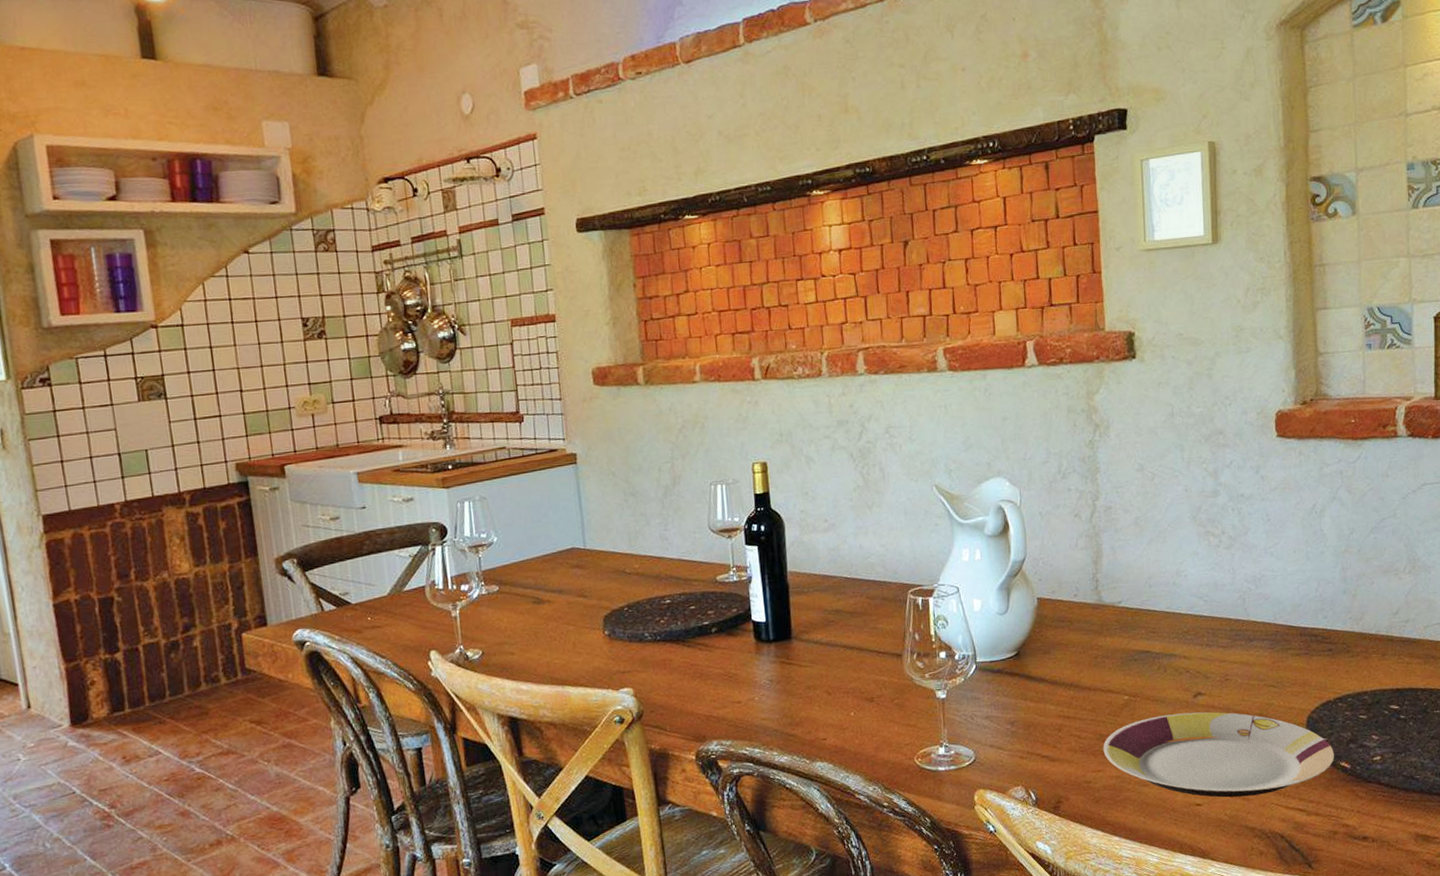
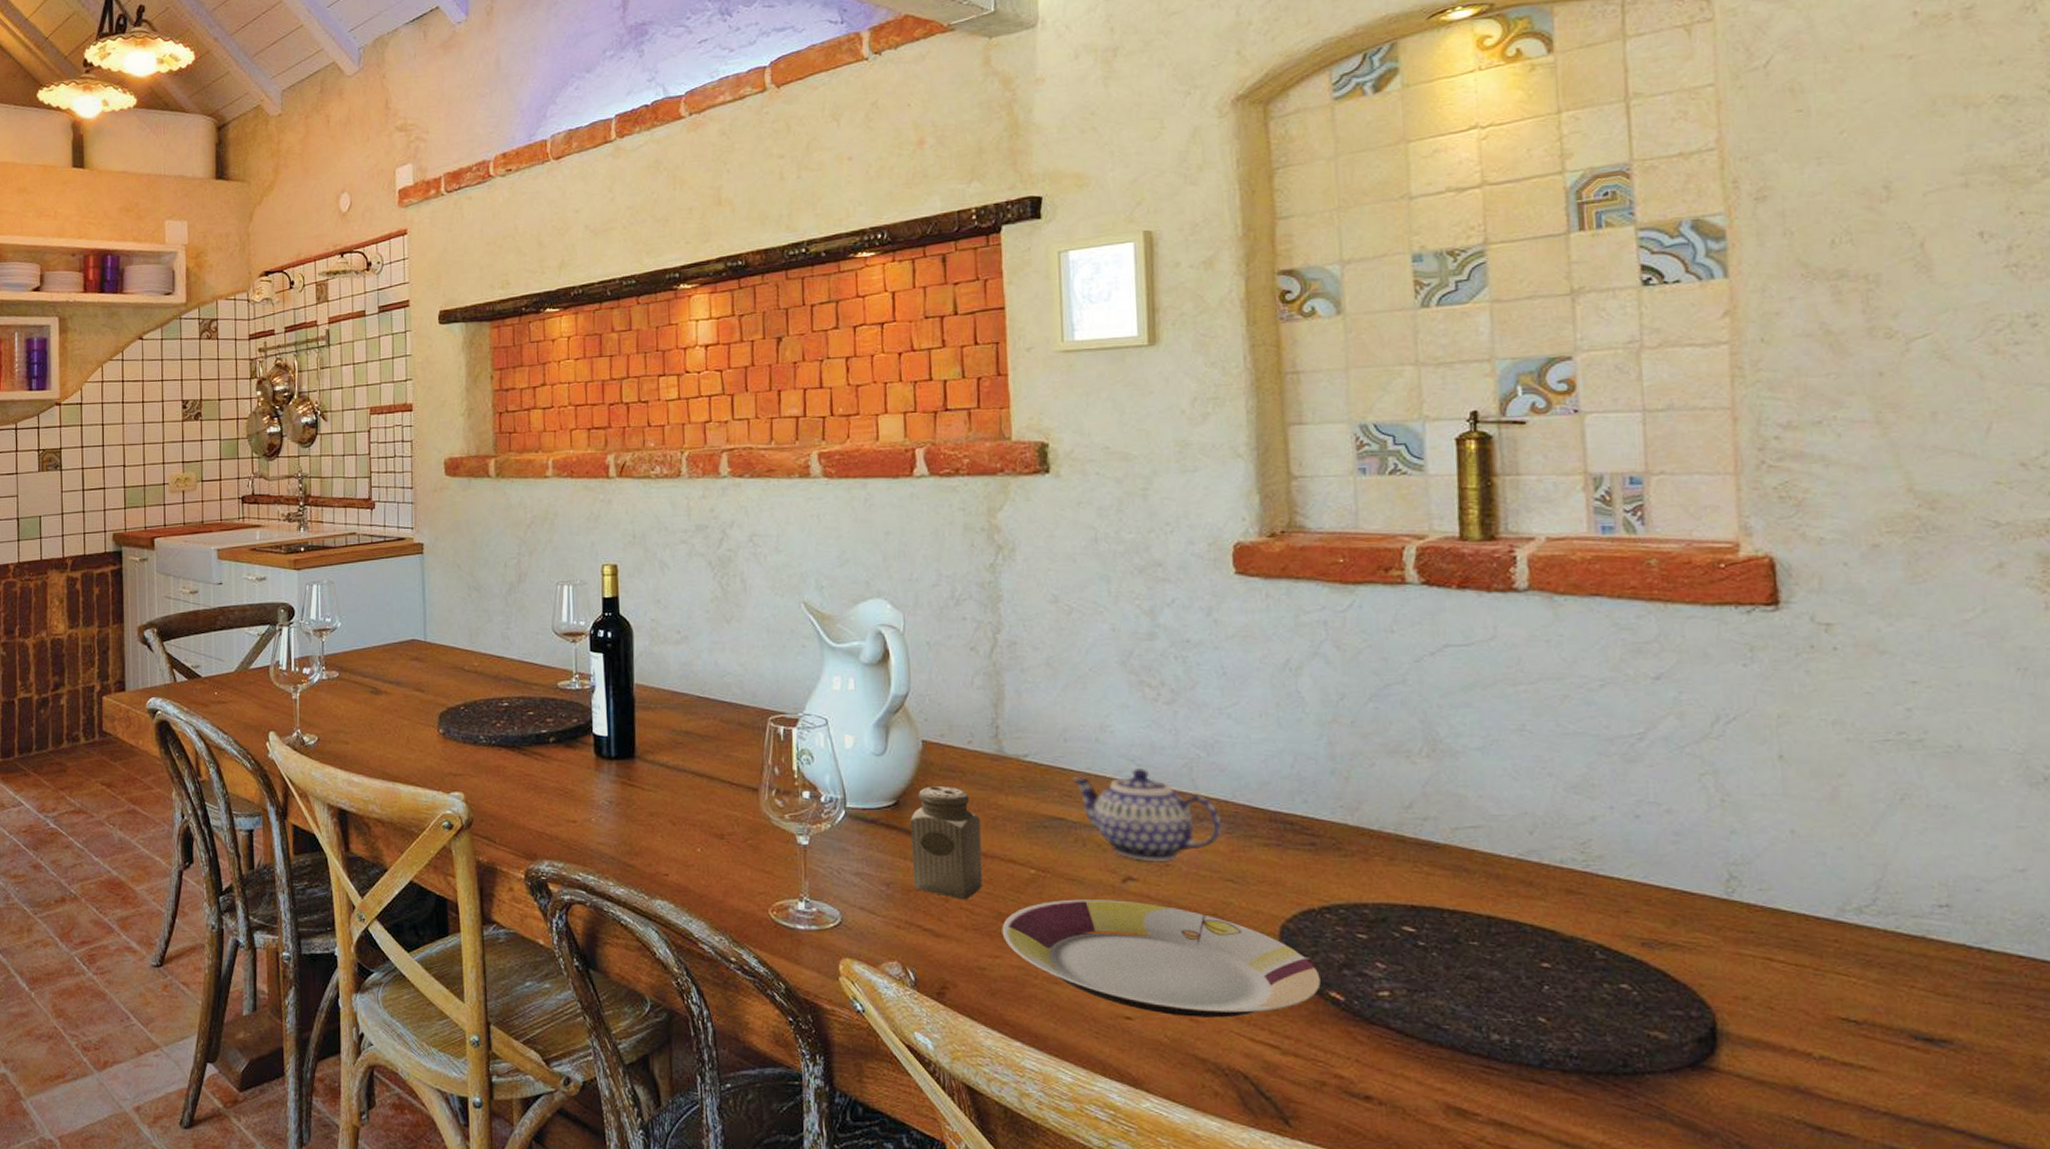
salt shaker: none [1029,635,1088,728] -> present [911,786,983,900]
teapot: none [1156,604,1266,679] -> present [1072,769,1222,862]

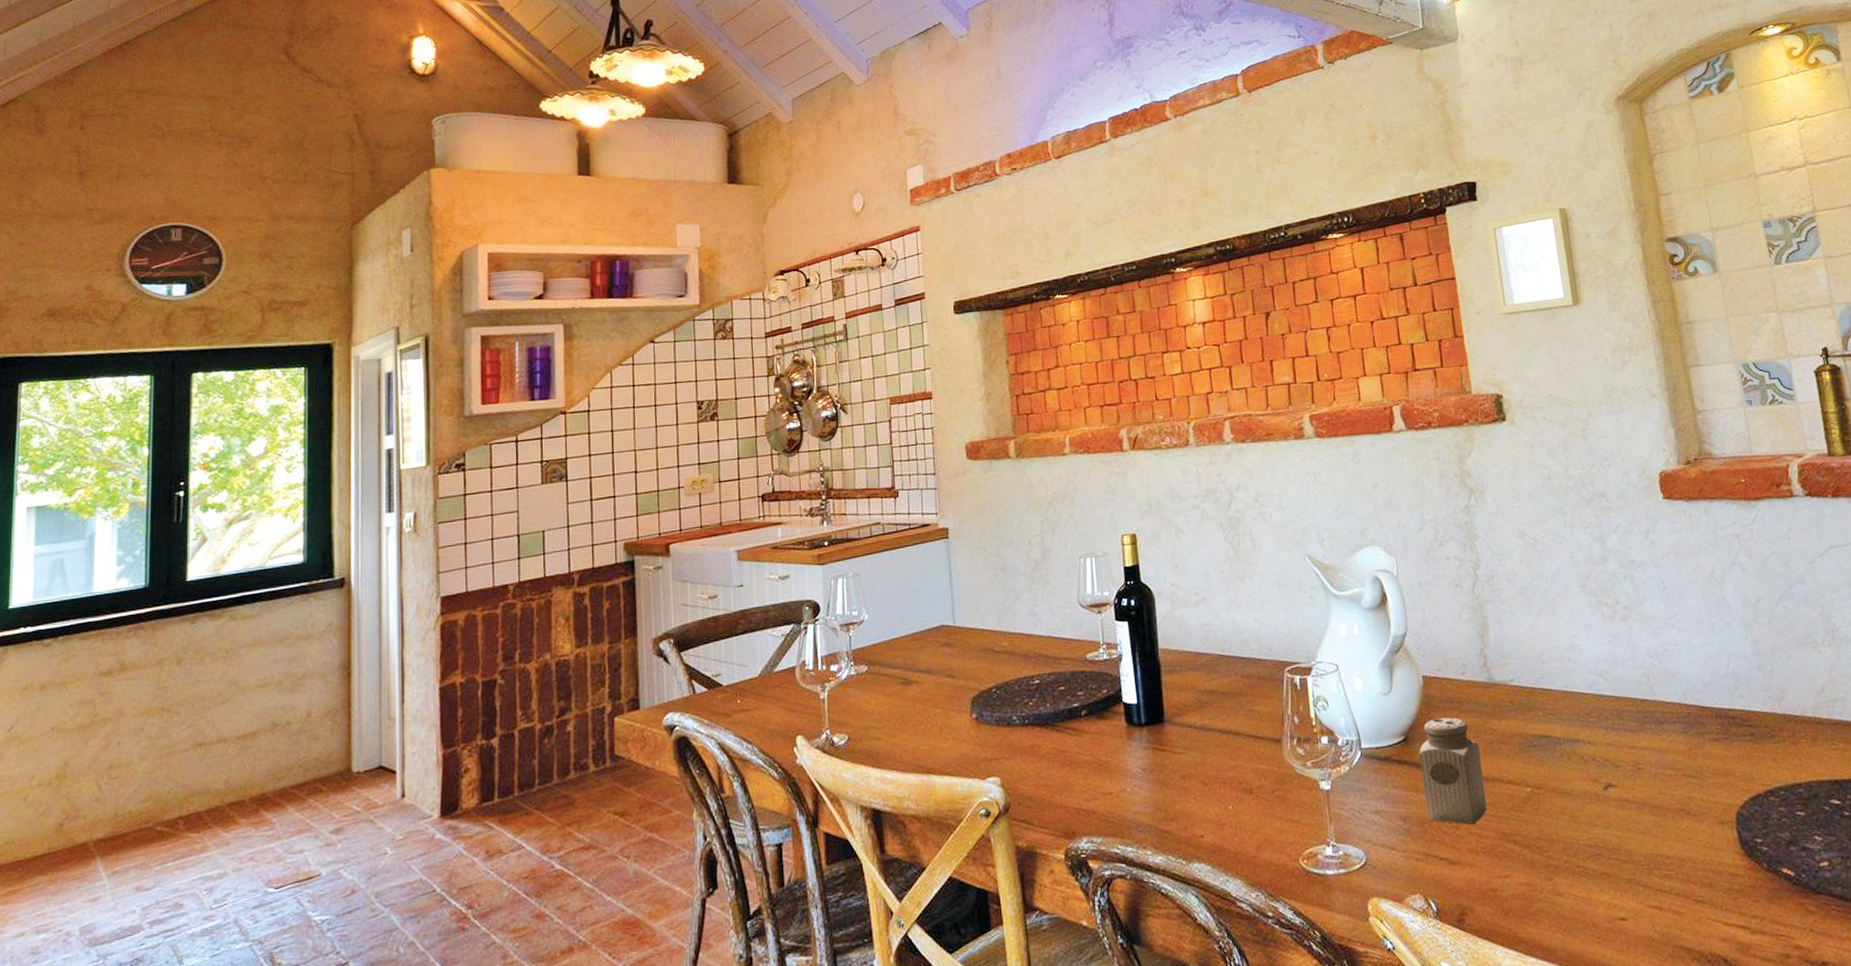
plate: present [1002,899,1321,1018] -> none [1507,806,1774,911]
teapot: present [1072,769,1222,862] -> none [1553,681,1679,768]

